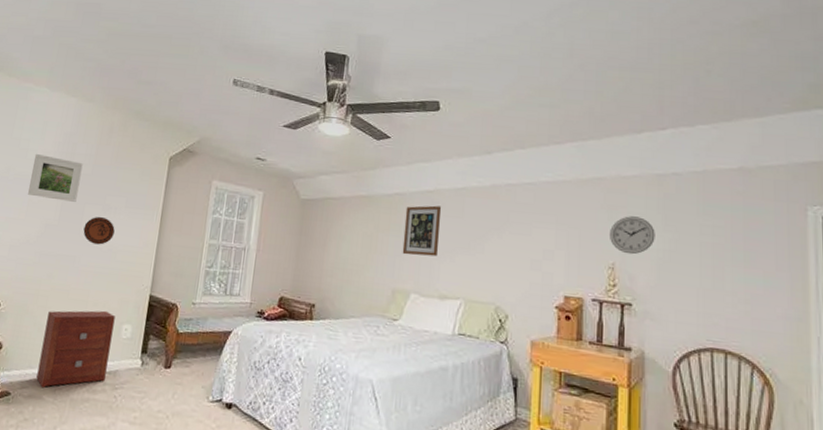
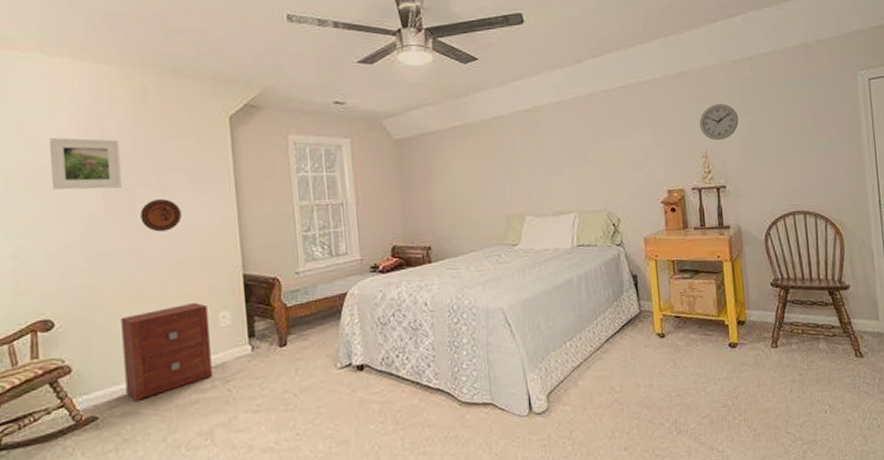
wall art: present [402,205,442,257] -> none [506,123,545,179]

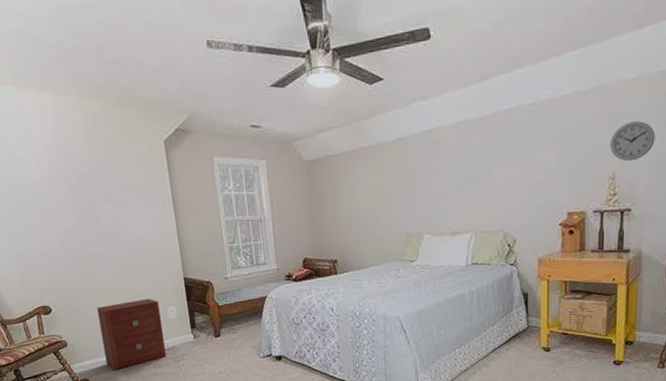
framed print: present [48,137,122,190] -> none [29,159,87,204]
decorative plate: present [140,198,182,232] -> none [102,212,134,240]

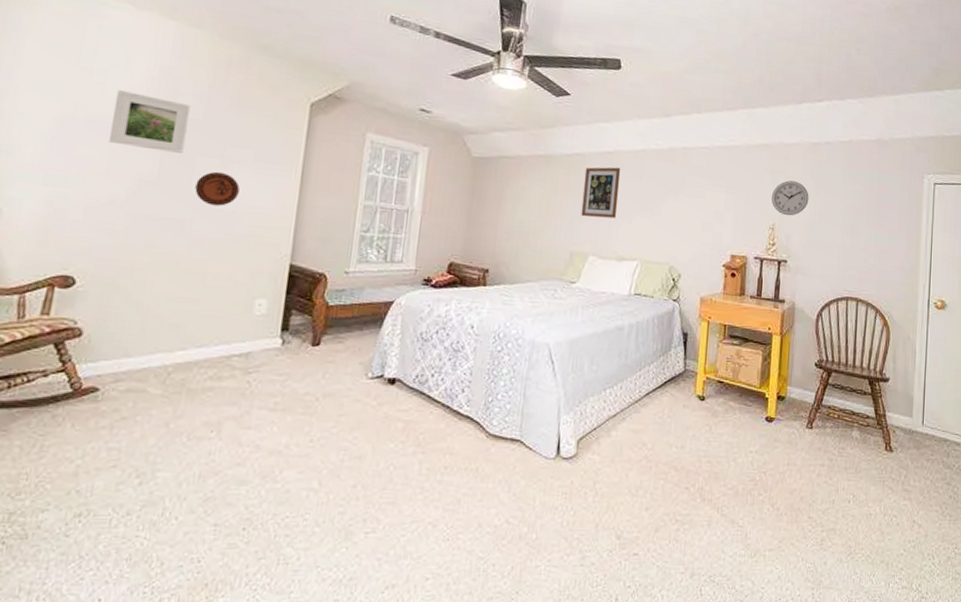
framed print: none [29,159,87,204] -> present [109,89,191,153]
nightstand: present [97,298,166,371] -> none [136,284,245,380]
decorative plate: none [102,212,134,240] -> present [195,171,240,206]
wall art: none [409,144,445,199] -> present [581,167,621,219]

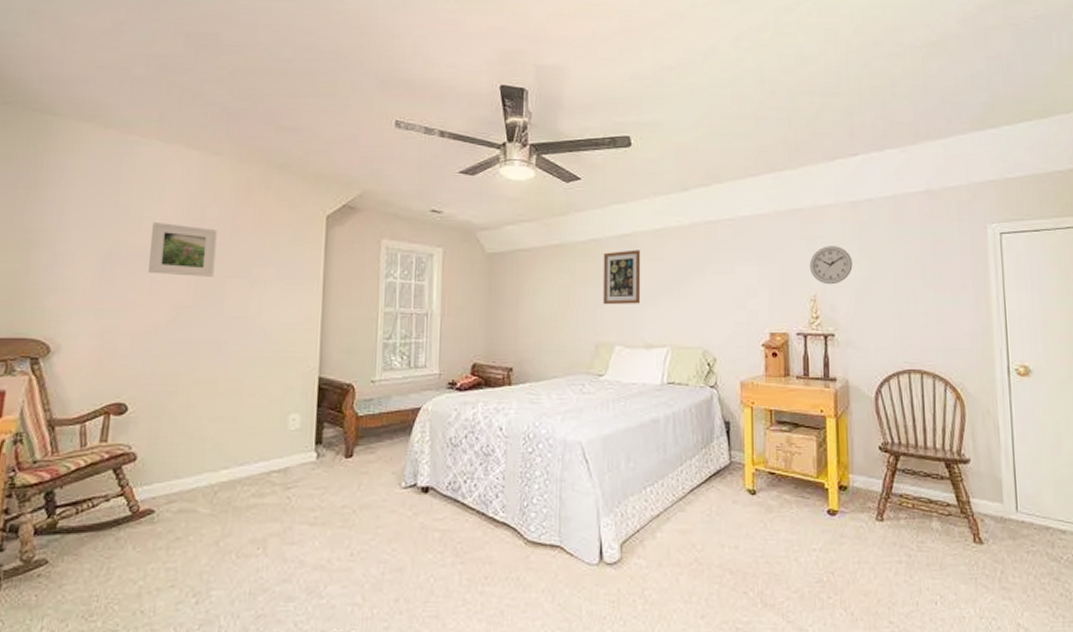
decorative plate: present [195,171,240,206] -> none [227,291,267,325]

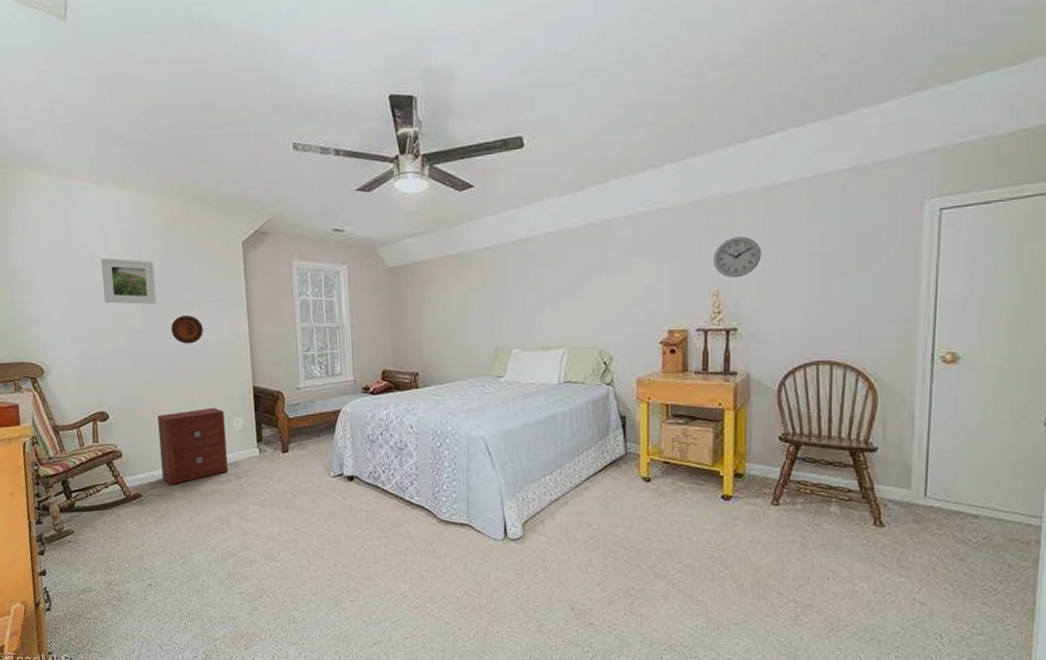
nightstand: none [186,401,279,500] -> present [158,407,228,486]
decorative plate: none [227,291,267,325] -> present [171,314,203,344]
wall art: present [603,250,641,305] -> none [498,254,537,311]

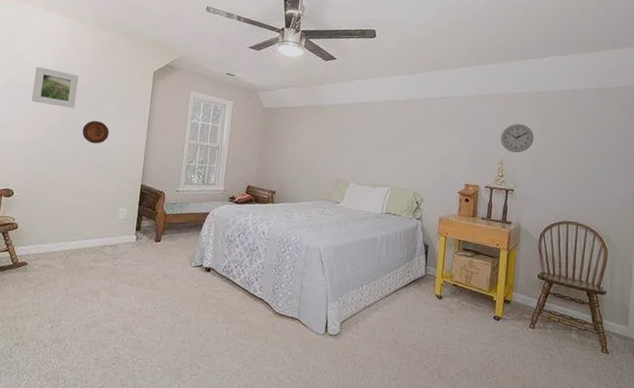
nightstand: present [158,407,228,486] -> none [49,197,113,259]

